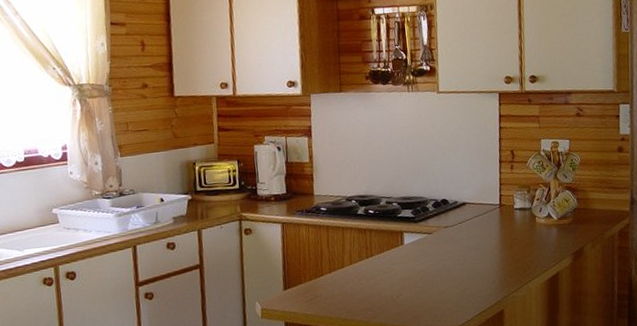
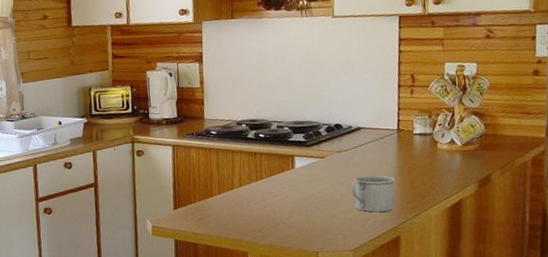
mug: none [457,250,499,287] -> present [351,175,396,213]

